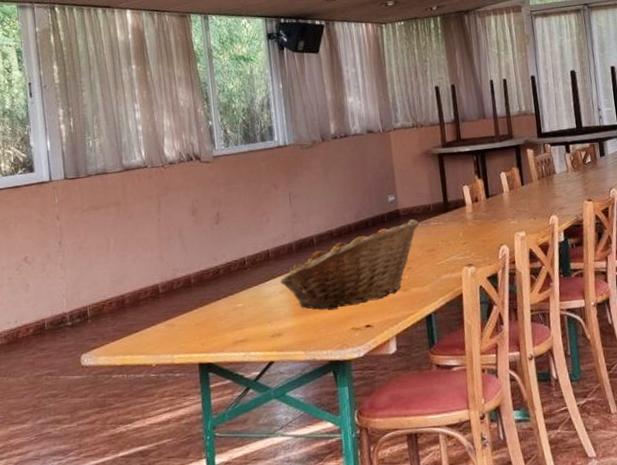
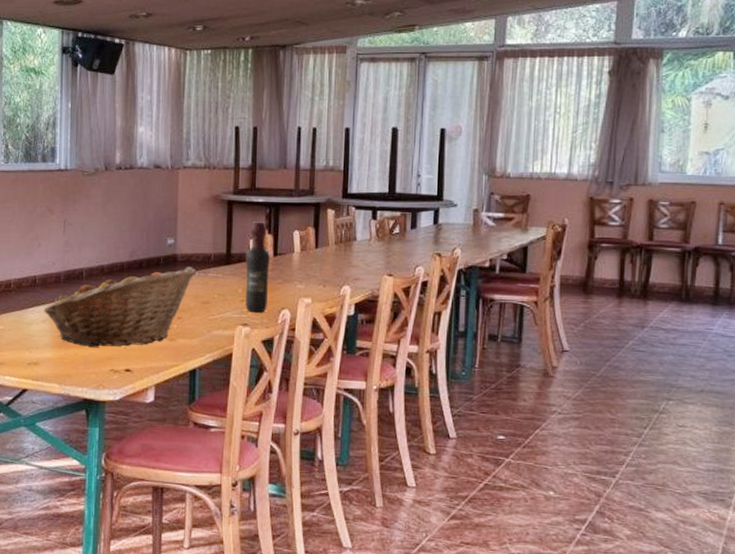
wine bottle: none [461,168,487,253] -> present [245,221,270,313]

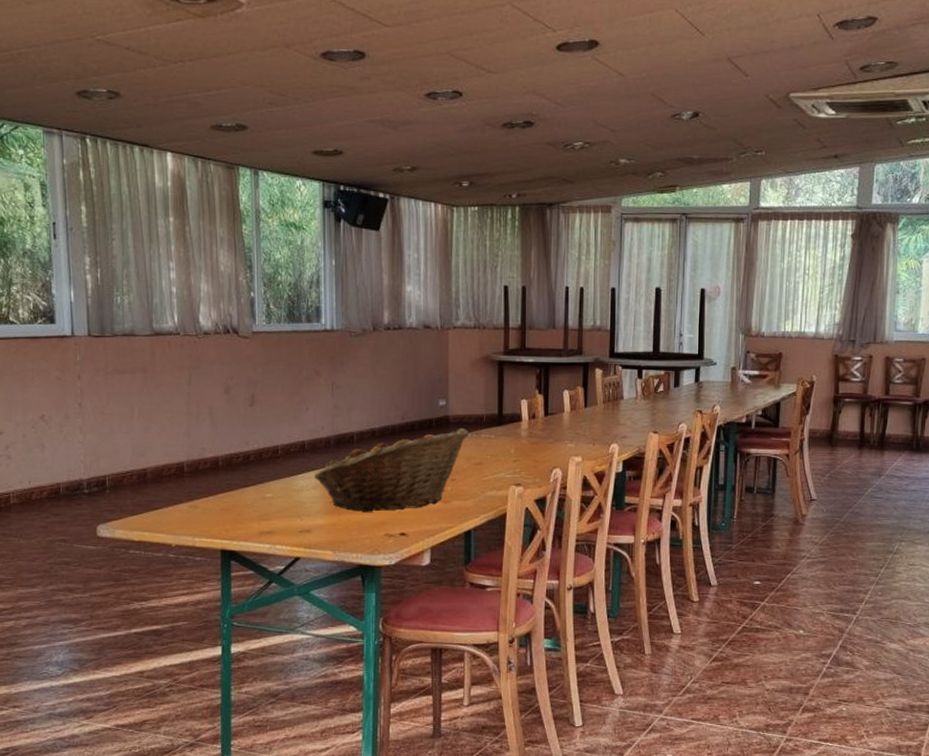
wine bottle: present [245,221,270,313] -> none [517,382,541,472]

